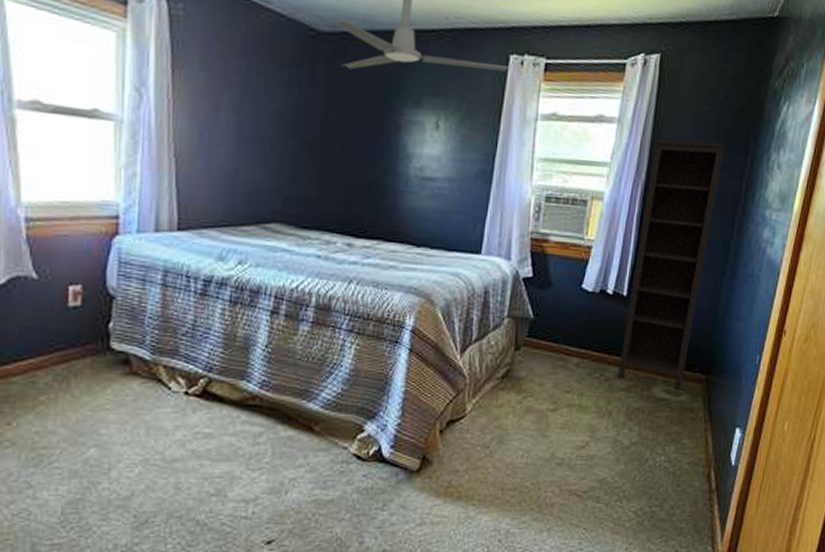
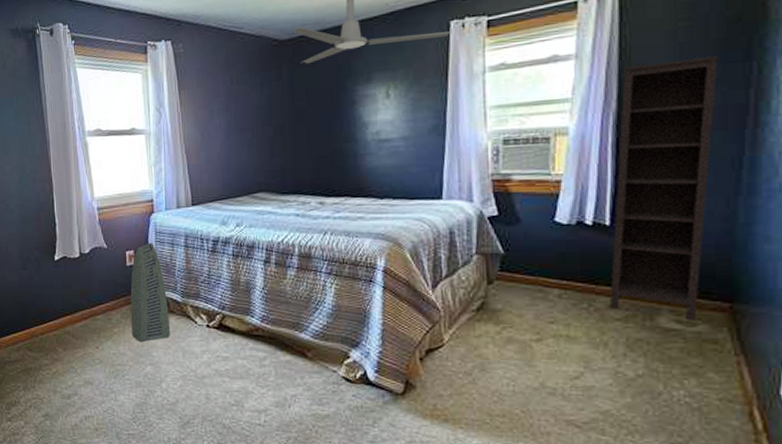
air purifier: none [68,275,130,416] -> present [130,242,170,343]

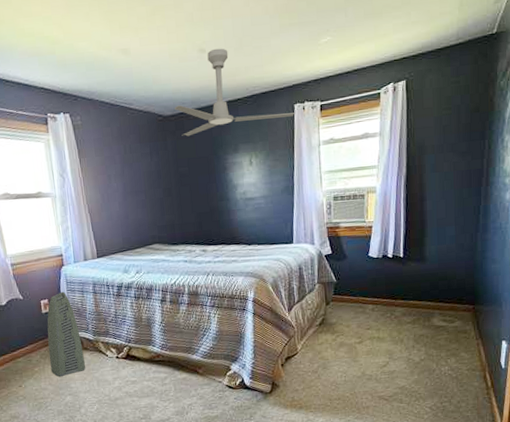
bookcase: present [610,55,719,321] -> none [404,135,466,319]

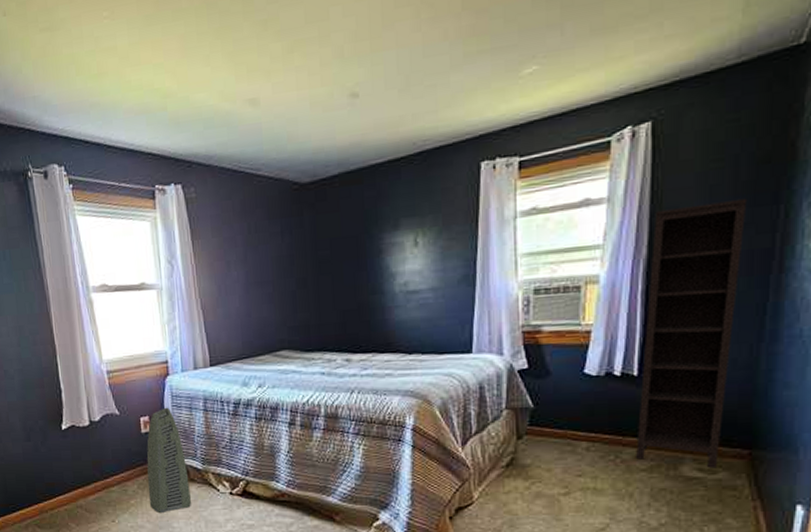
ceiling fan: present [173,48,295,137] -> none [313,90,482,210]
bookcase: none [404,135,466,319] -> present [636,198,748,469]

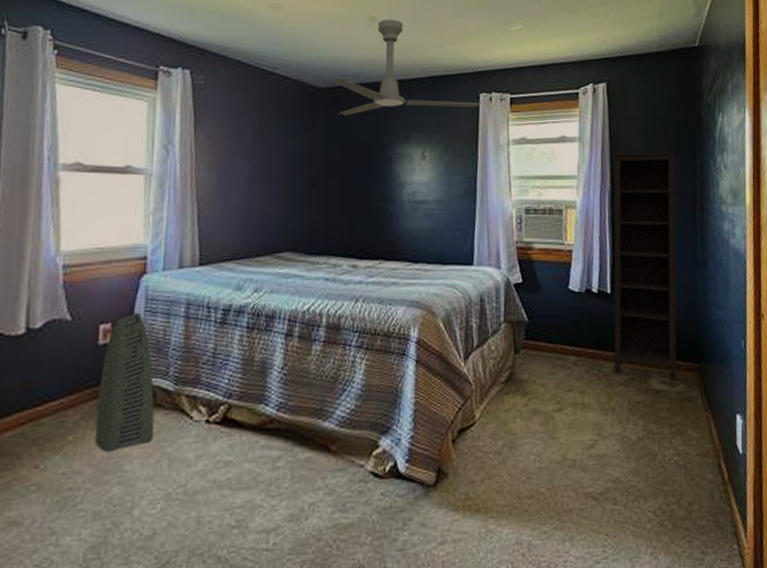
ceiling fan: none [313,90,482,210] -> present [330,19,481,116]

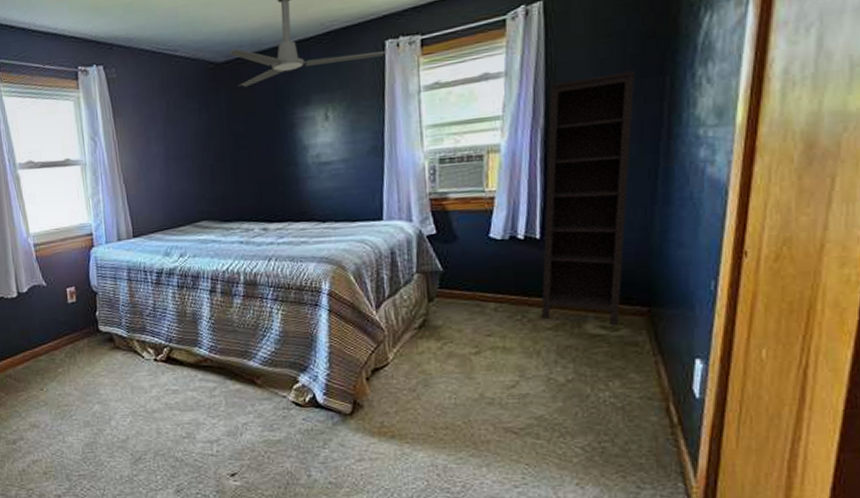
air purifier: present [94,312,155,453] -> none [73,277,117,381]

